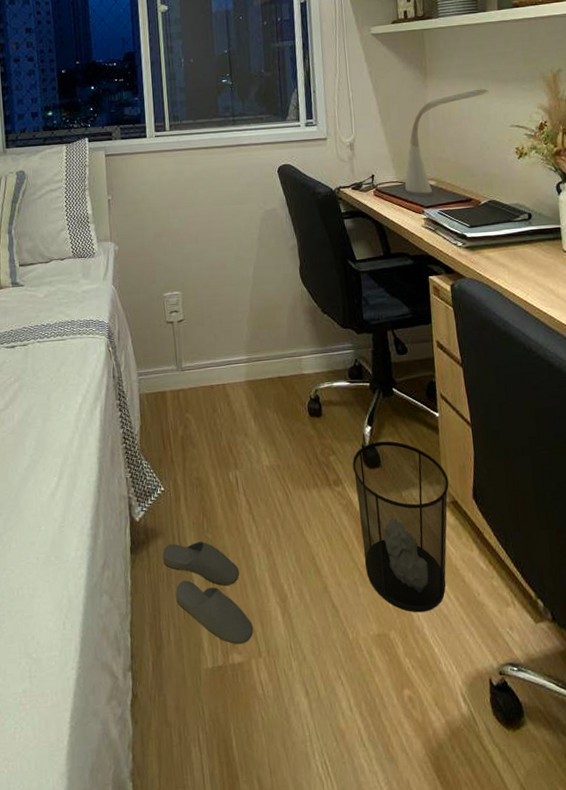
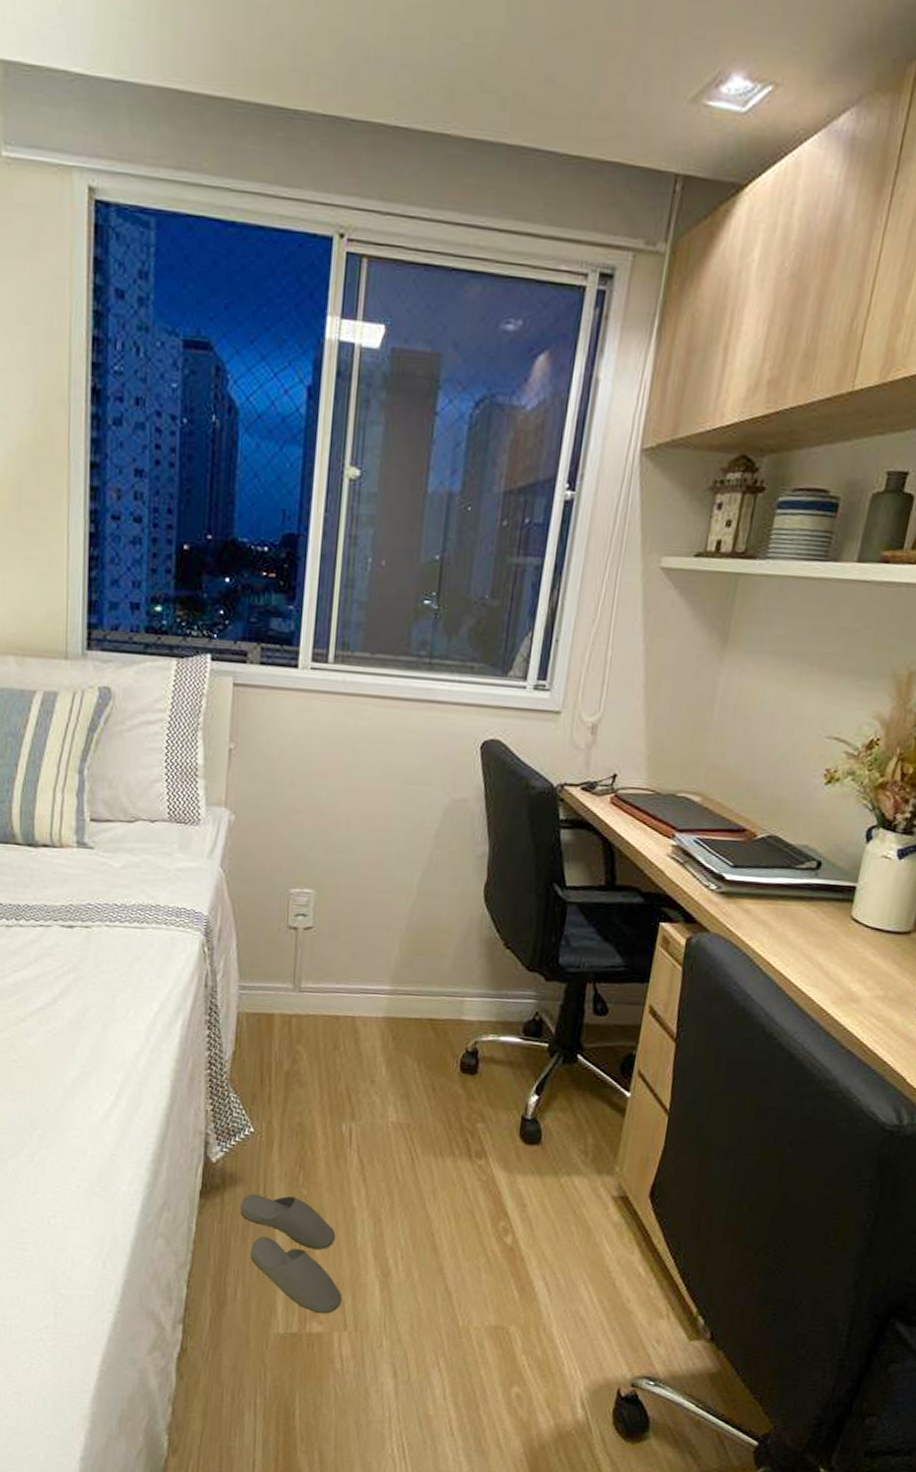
waste bin: present [352,441,449,613] -> none [495,1115,624,1311]
desk lamp: present [404,88,489,198] -> none [654,676,810,818]

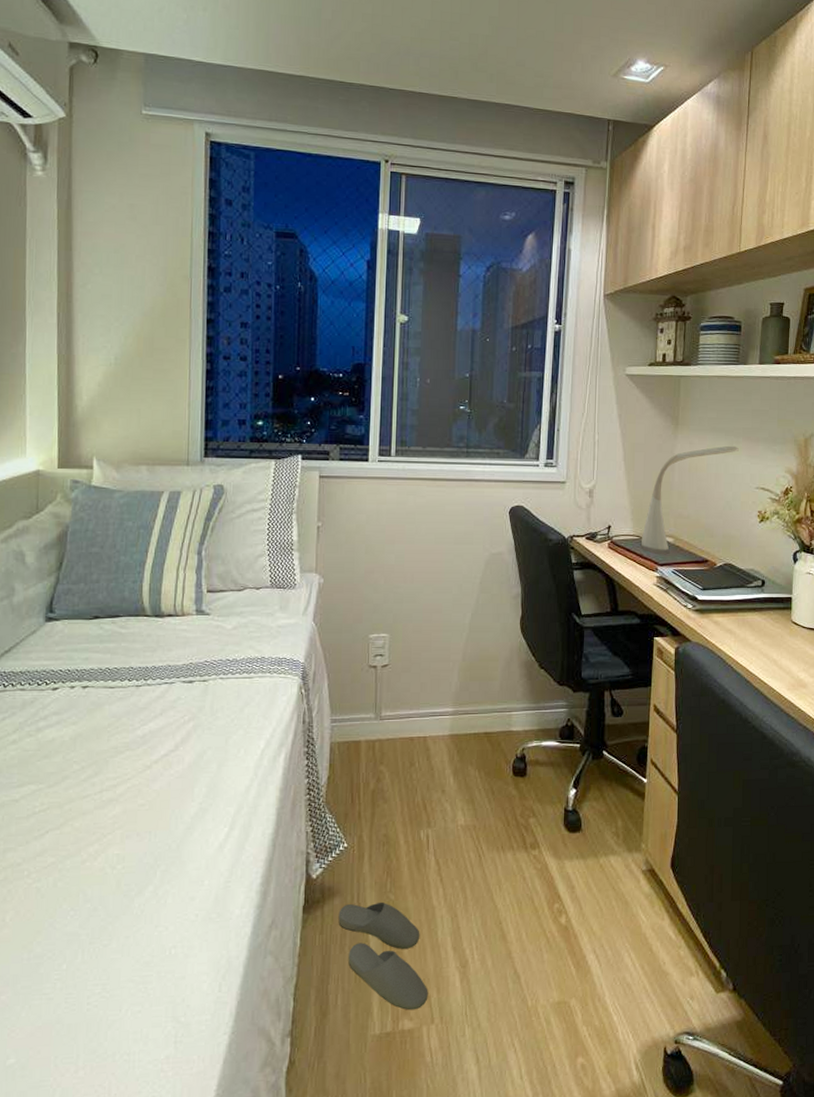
desk lamp: none [654,676,810,818] -> present [640,445,739,555]

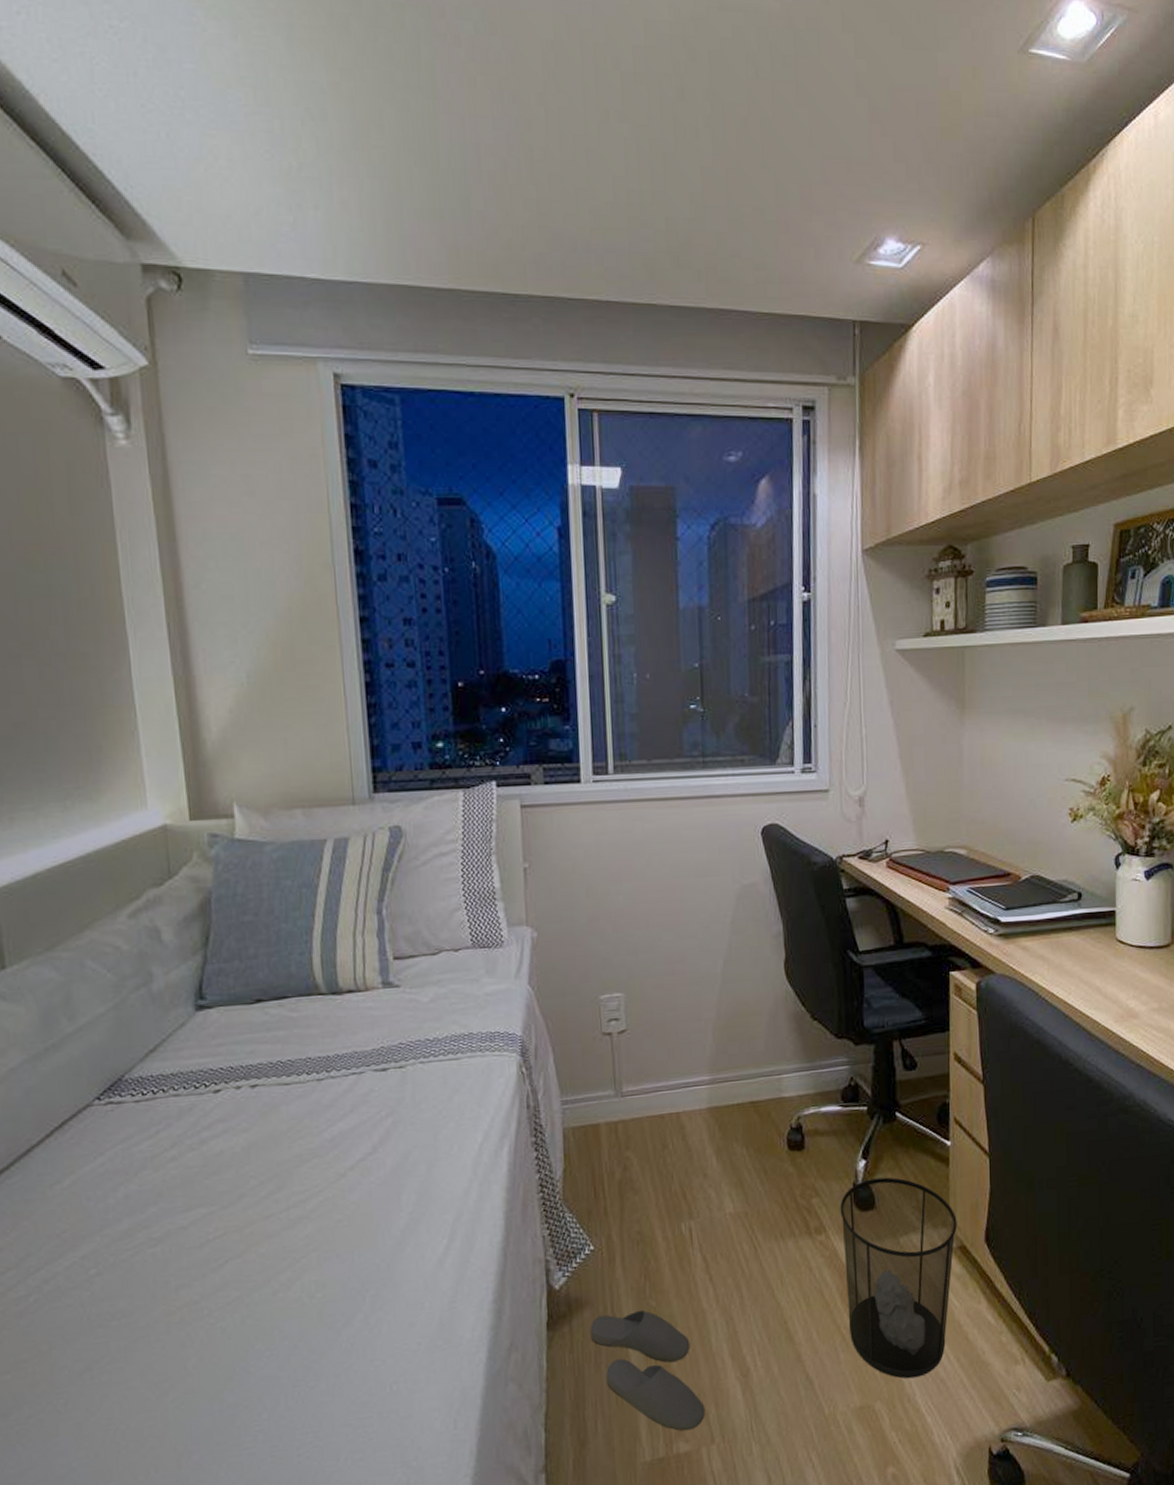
waste bin: none [552,805,649,981] -> present [840,1177,957,1379]
desk lamp: present [640,445,739,555] -> none [926,729,1042,871]

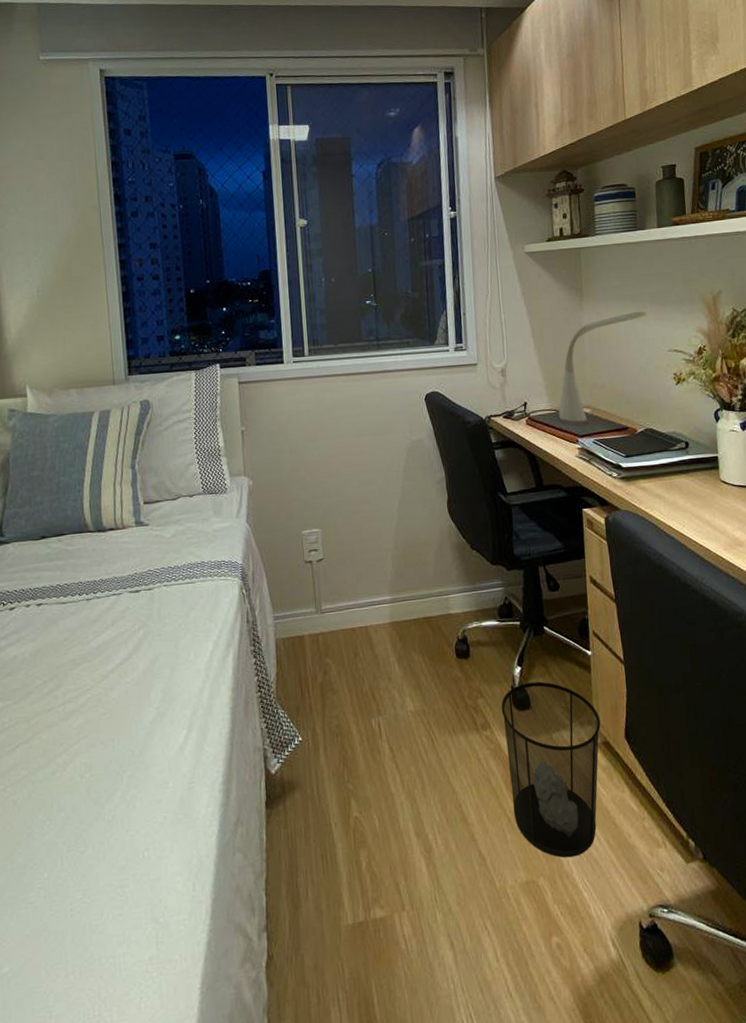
slippers: present [590,1309,705,1431] -> none [300,792,397,899]
desk lamp: none [926,729,1042,871] -> present [558,311,647,427]

